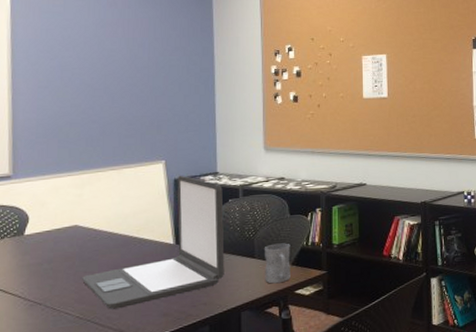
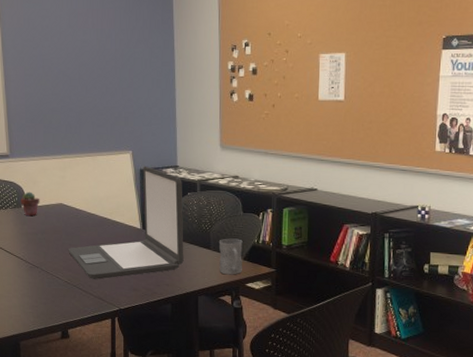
potted succulent: none [22,215,49,245] -> present [20,191,40,217]

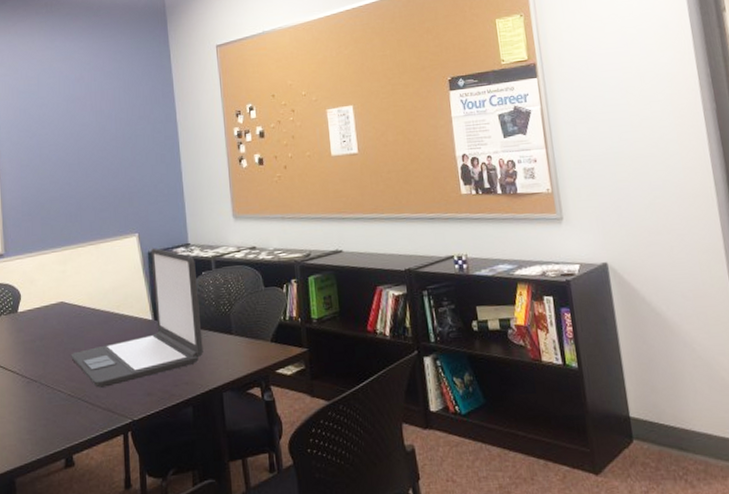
potted succulent: present [20,191,40,217] -> none [16,293,38,322]
mug: present [218,238,243,275] -> none [240,318,270,363]

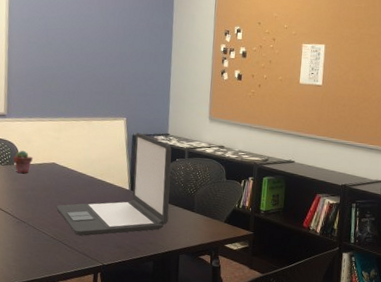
potted succulent: none [16,293,38,322] -> present [13,150,33,174]

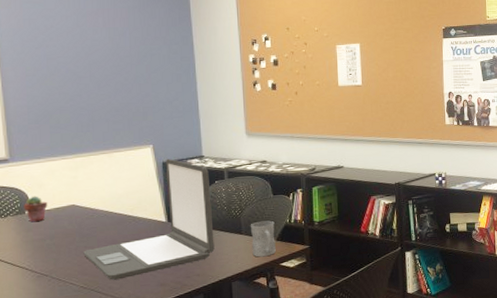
mug: none [201,202,224,236] -> present [250,220,276,257]

